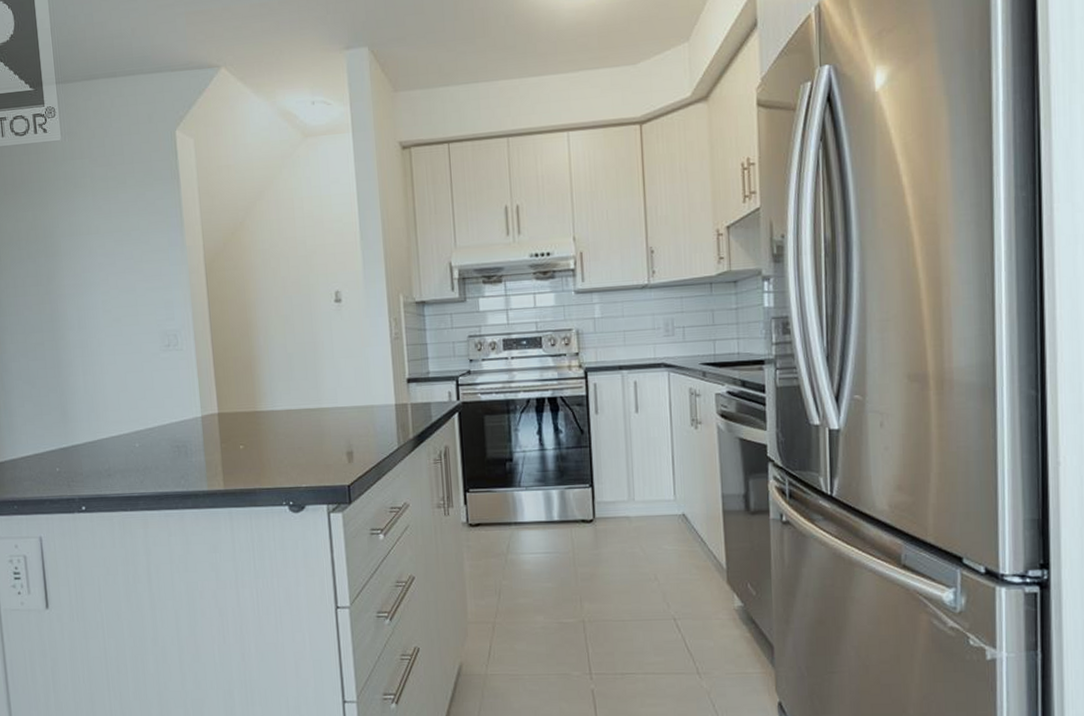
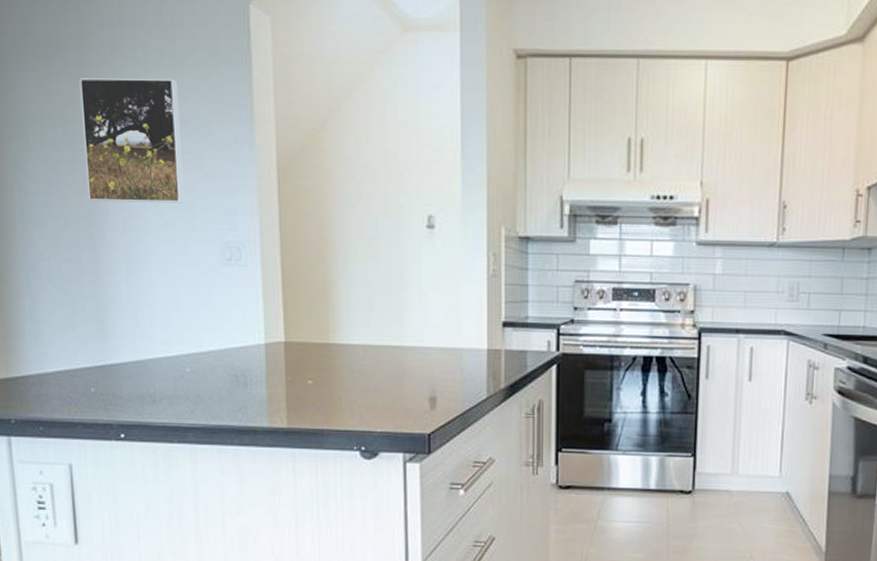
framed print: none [40,198,128,307] -> present [79,78,184,203]

